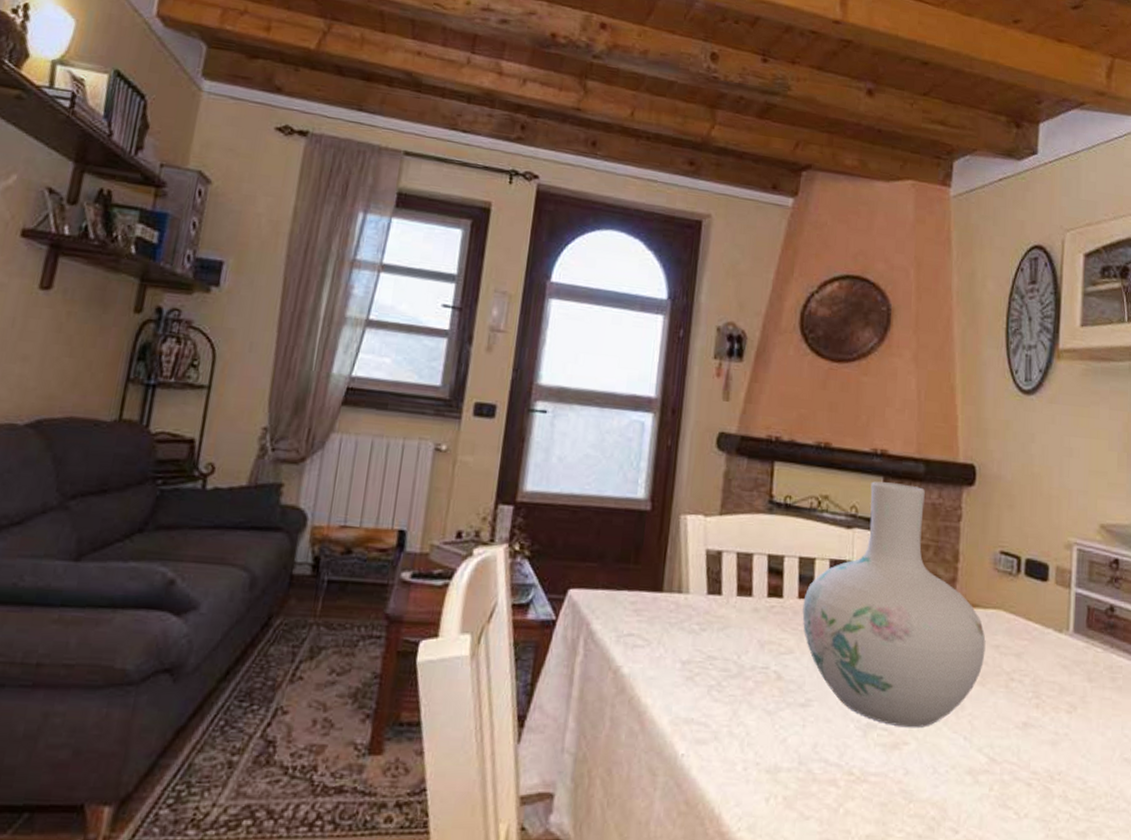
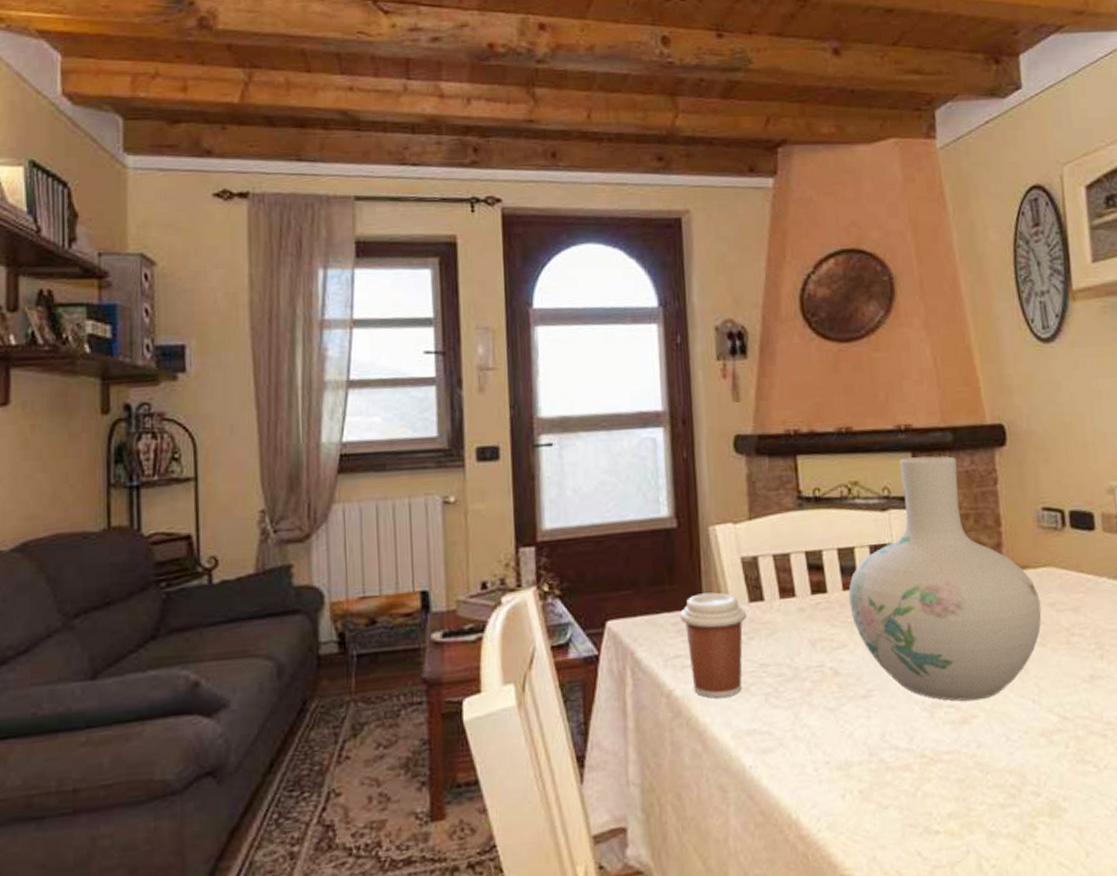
coffee cup: none [639,577,704,683] -> present [680,592,747,698]

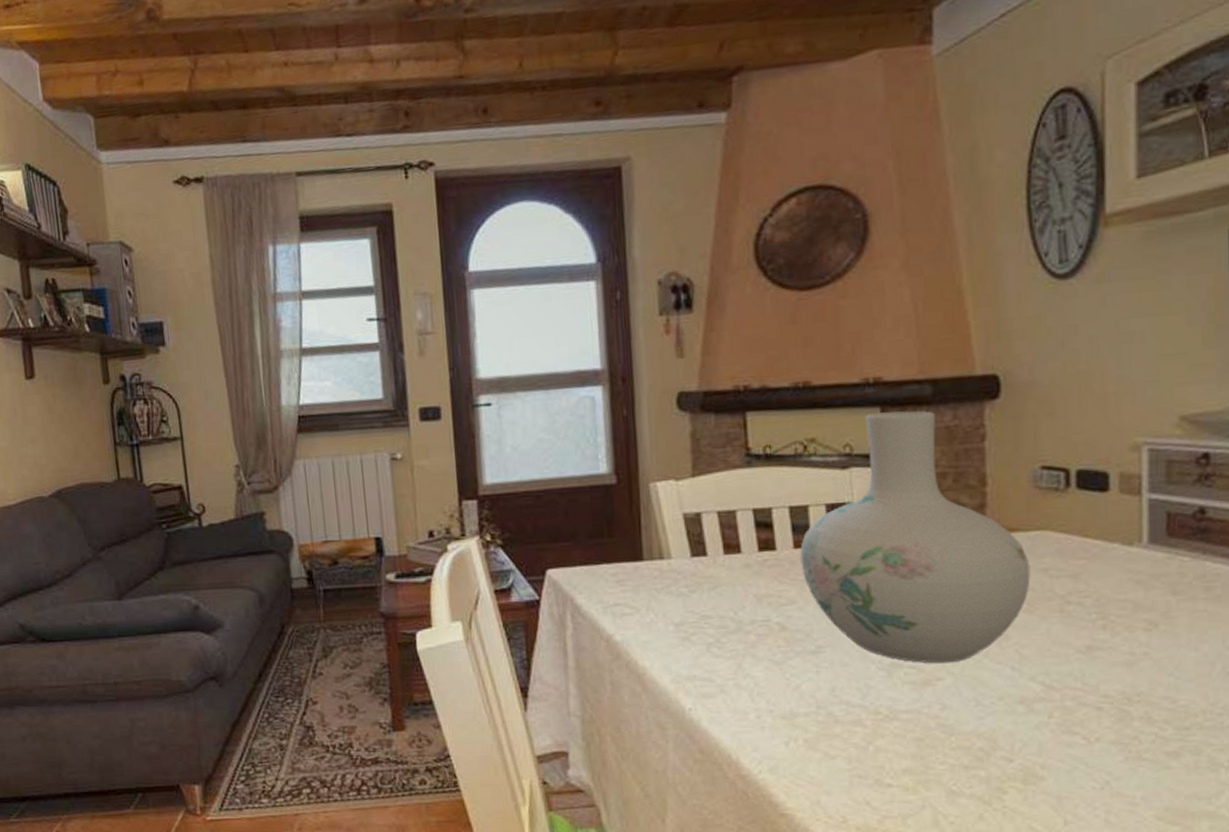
coffee cup: present [680,592,747,698] -> none [620,546,689,645]

